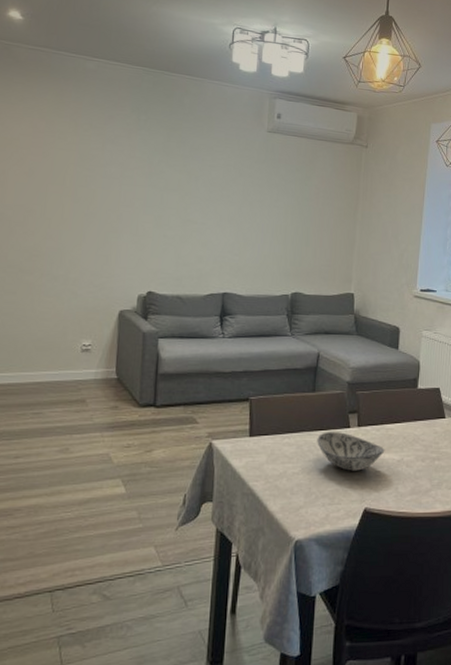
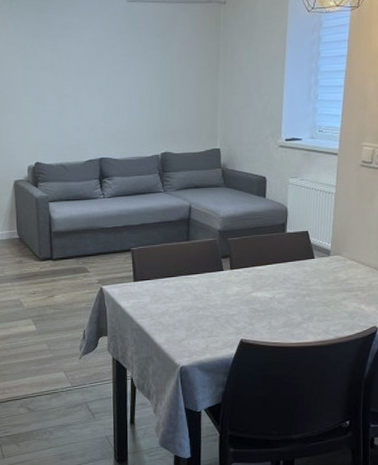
decorative bowl: present [317,431,385,471] -> none [194,274,257,308]

